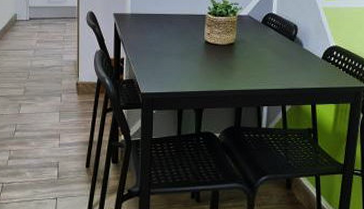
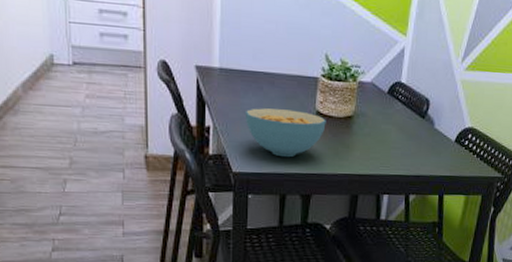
cereal bowl: none [150,42,213,79] -> present [245,108,326,158]

